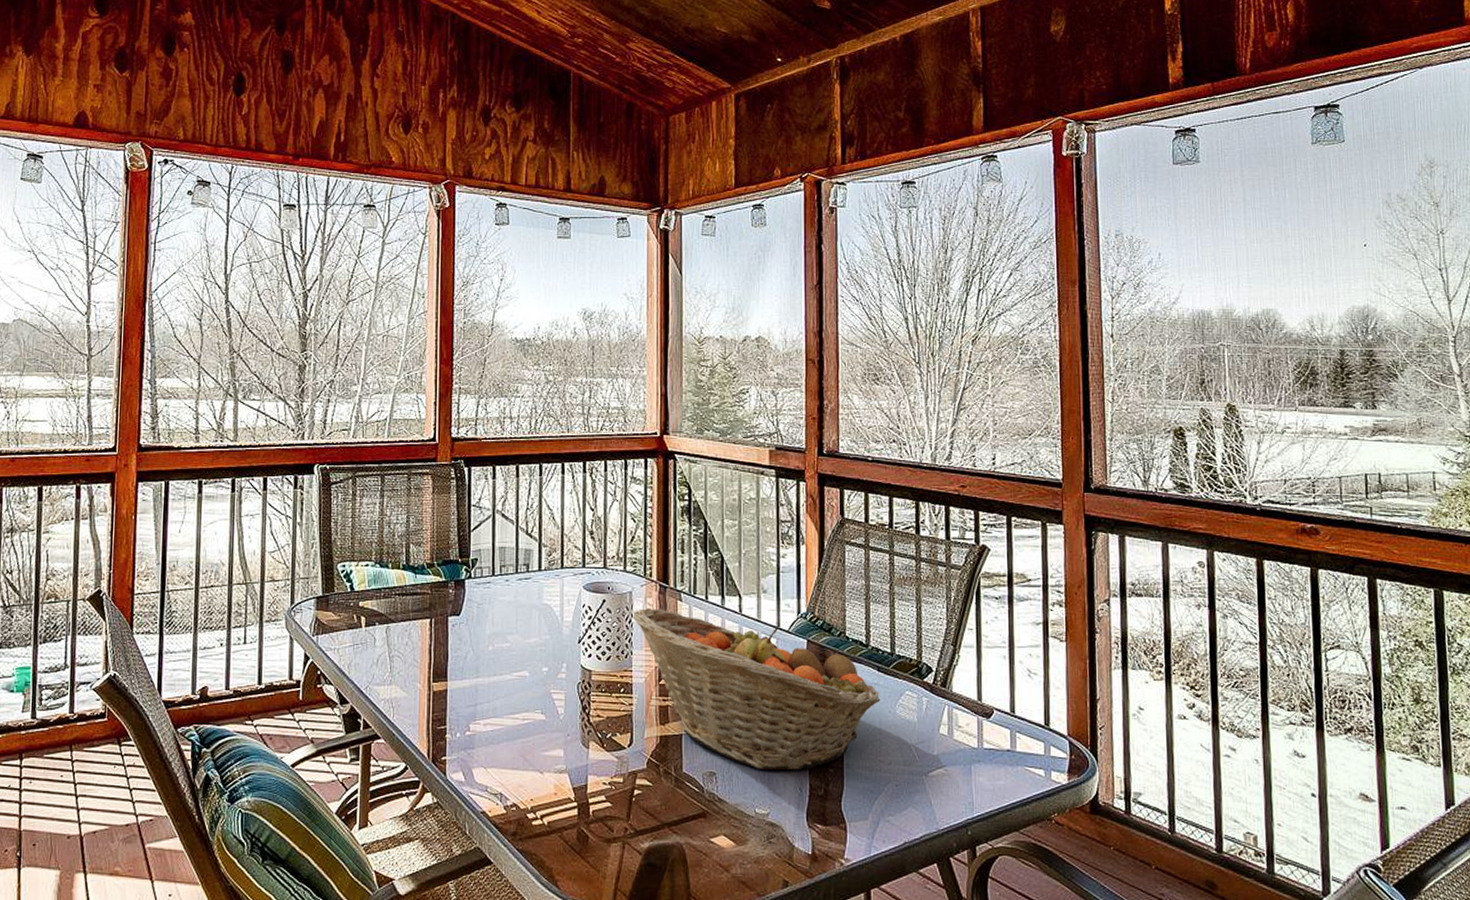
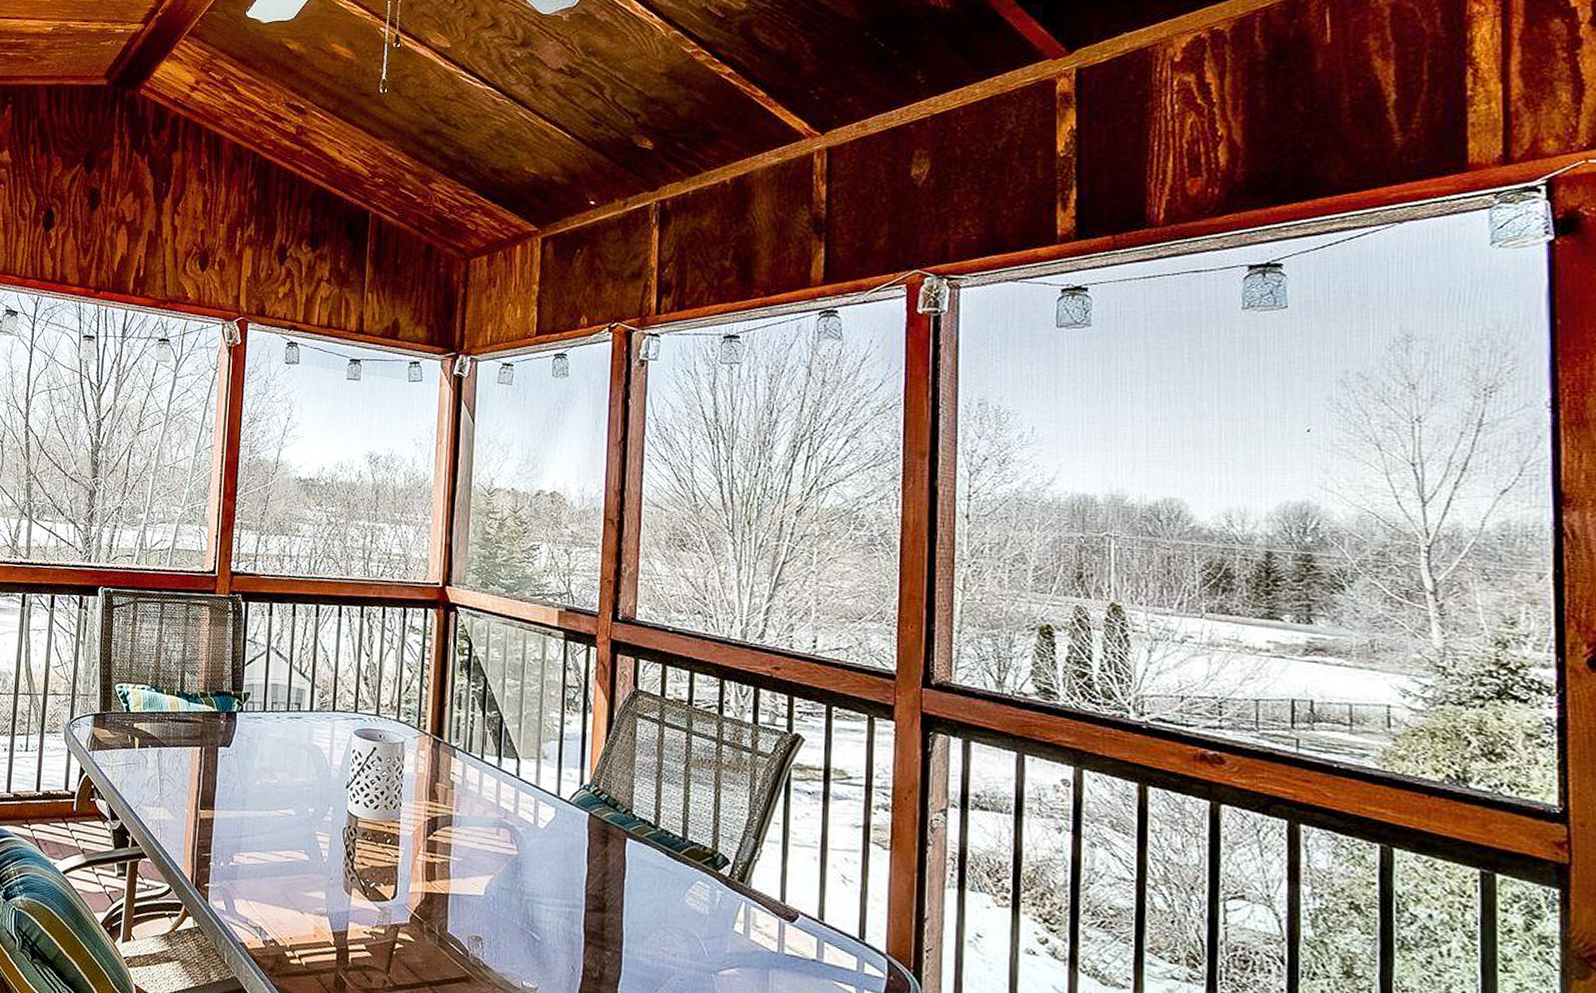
fruit basket: present [633,608,881,771] -> none [403,760,668,949]

